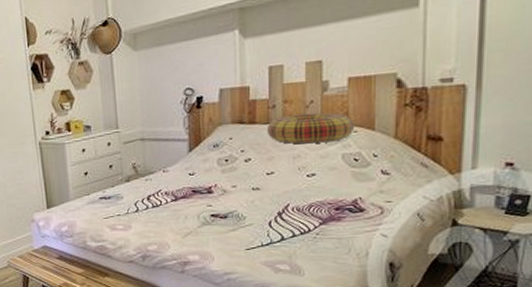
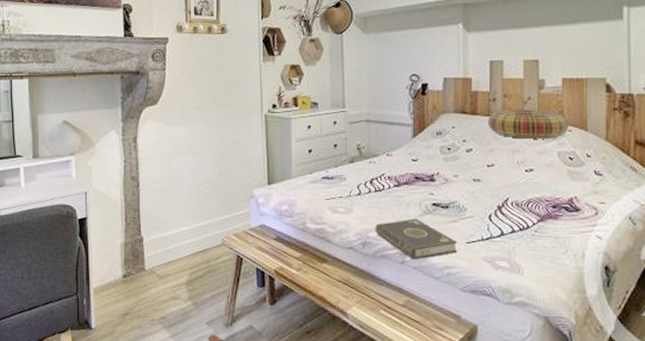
book: none [154,230,237,269] -> present [375,218,458,260]

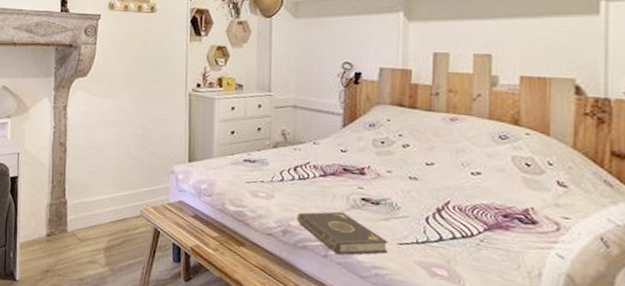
cushion: present [487,109,569,139] -> none [428,105,527,142]

